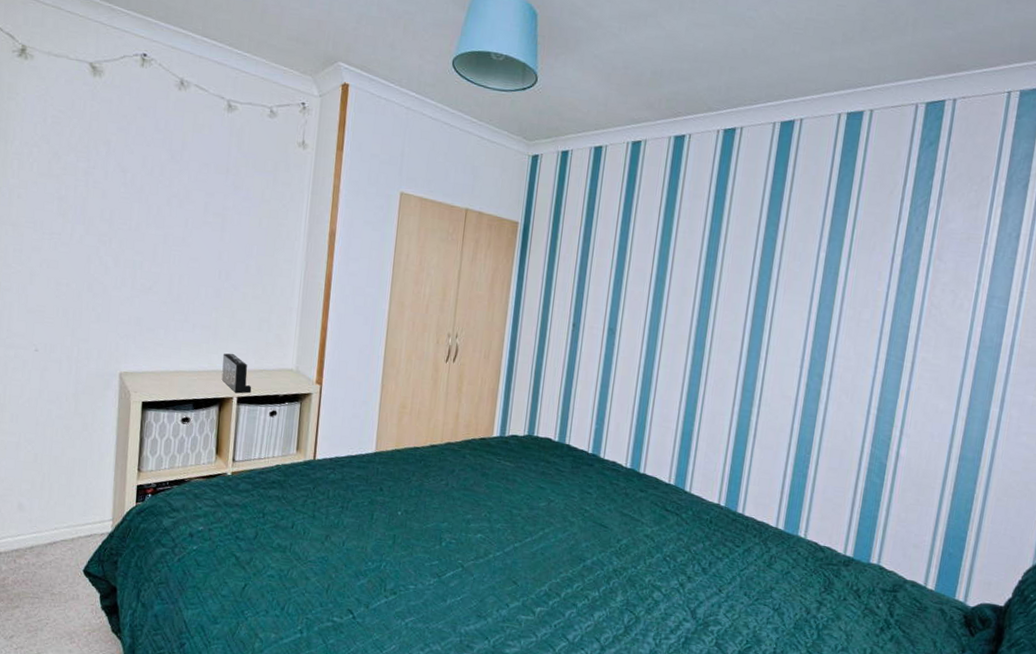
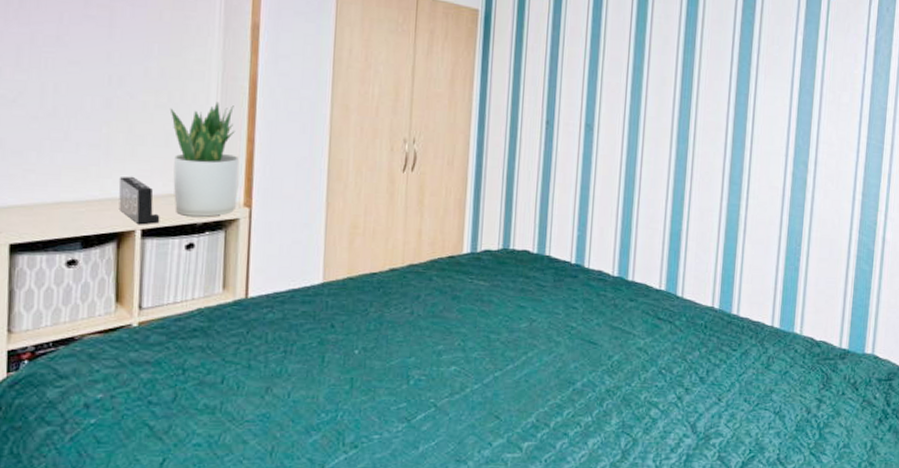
planter: none [263,295,314,391] -> present [169,101,240,217]

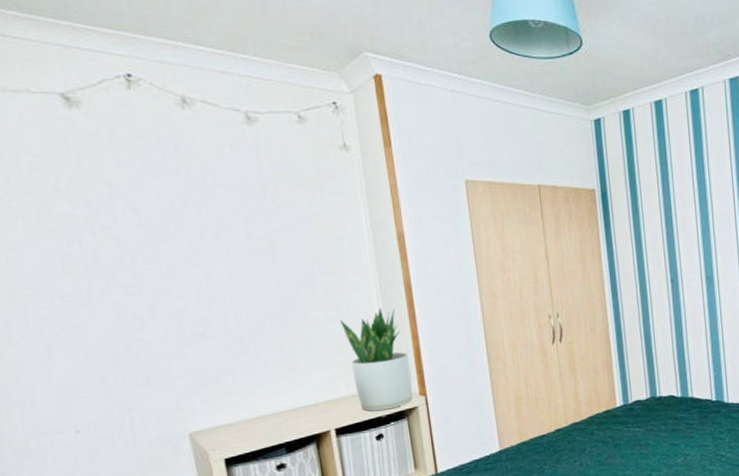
alarm clock: present [118,176,160,225] -> none [307,384,350,426]

